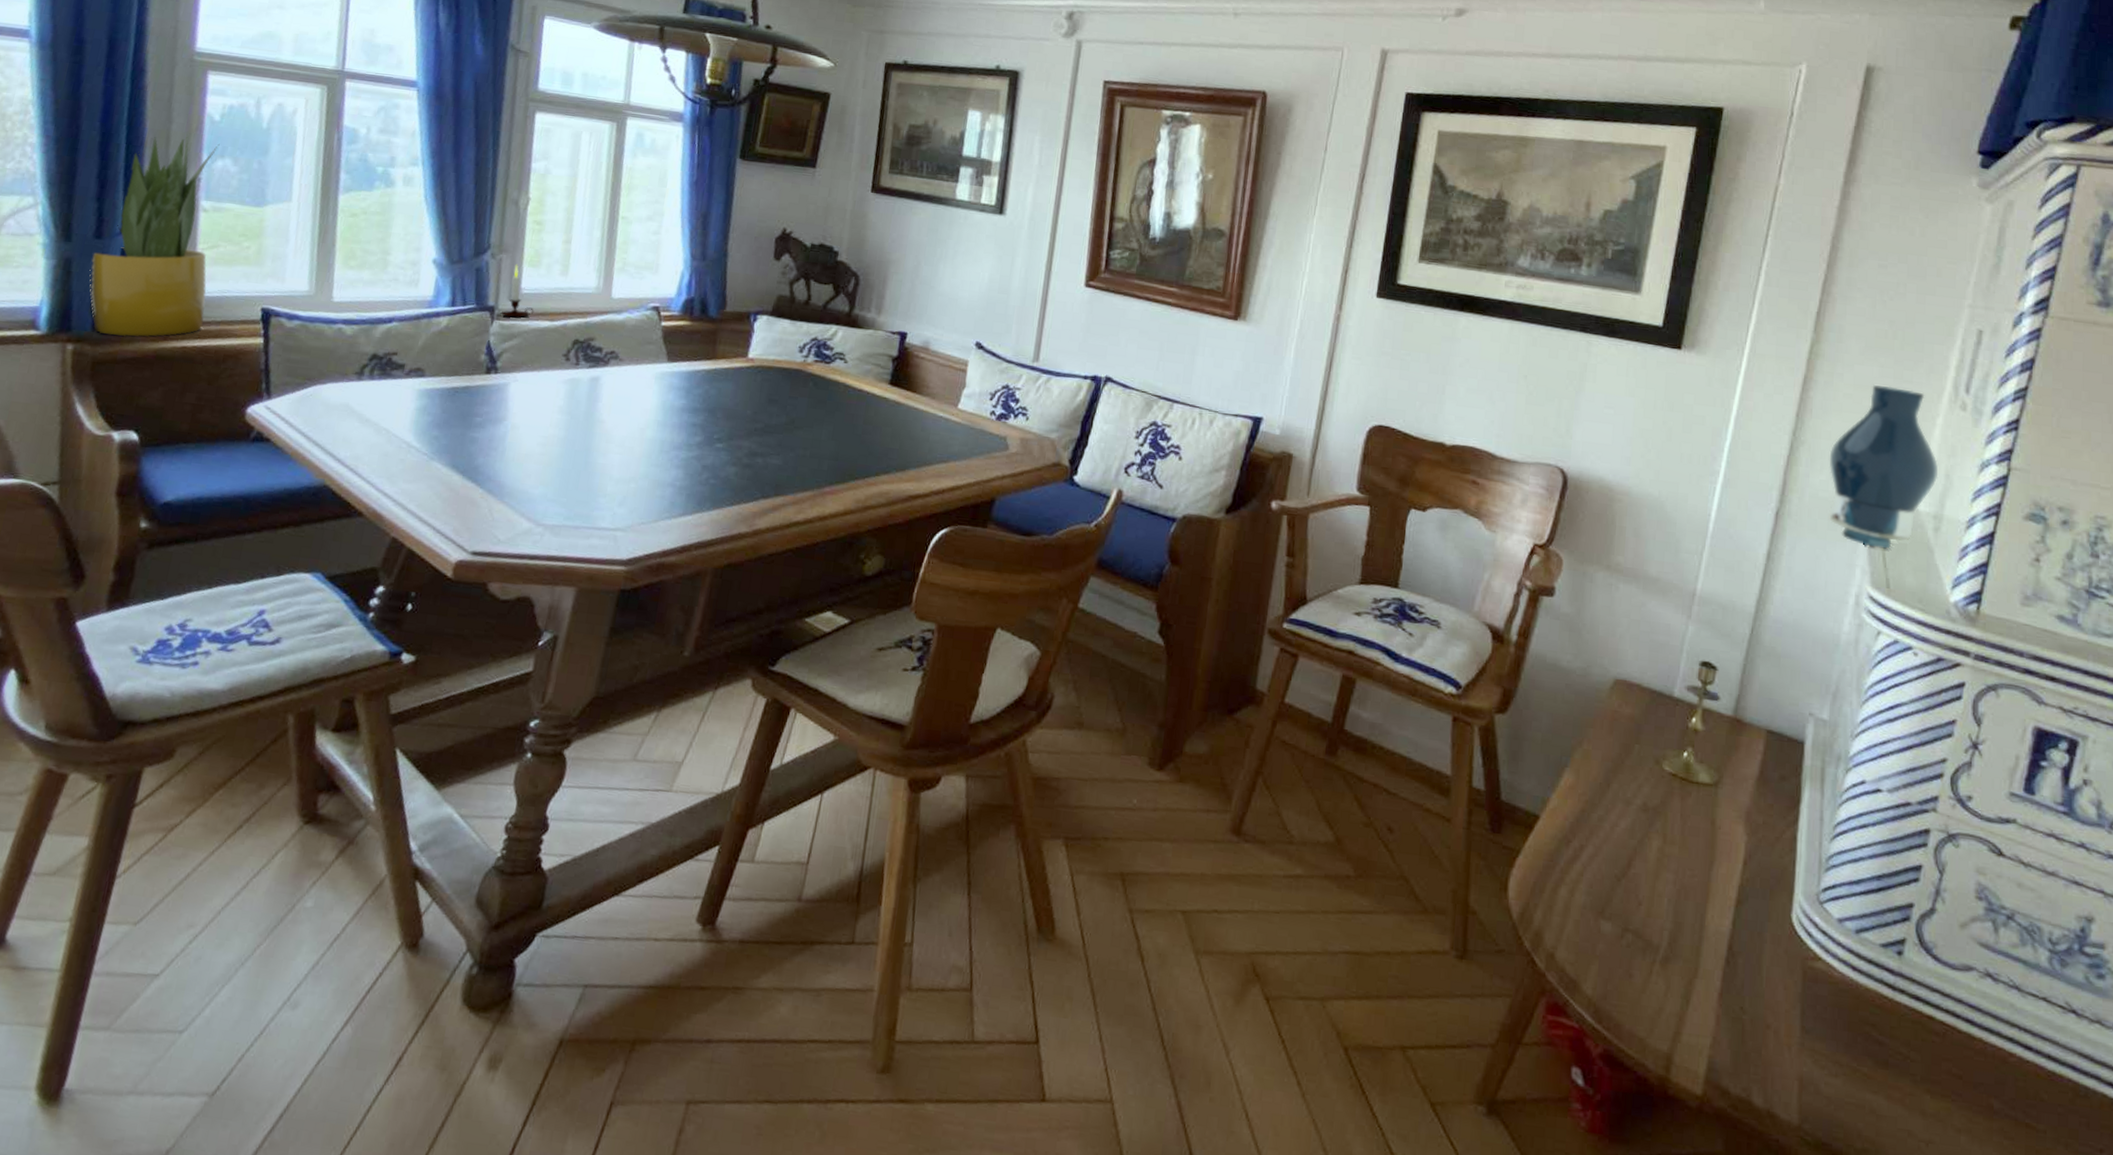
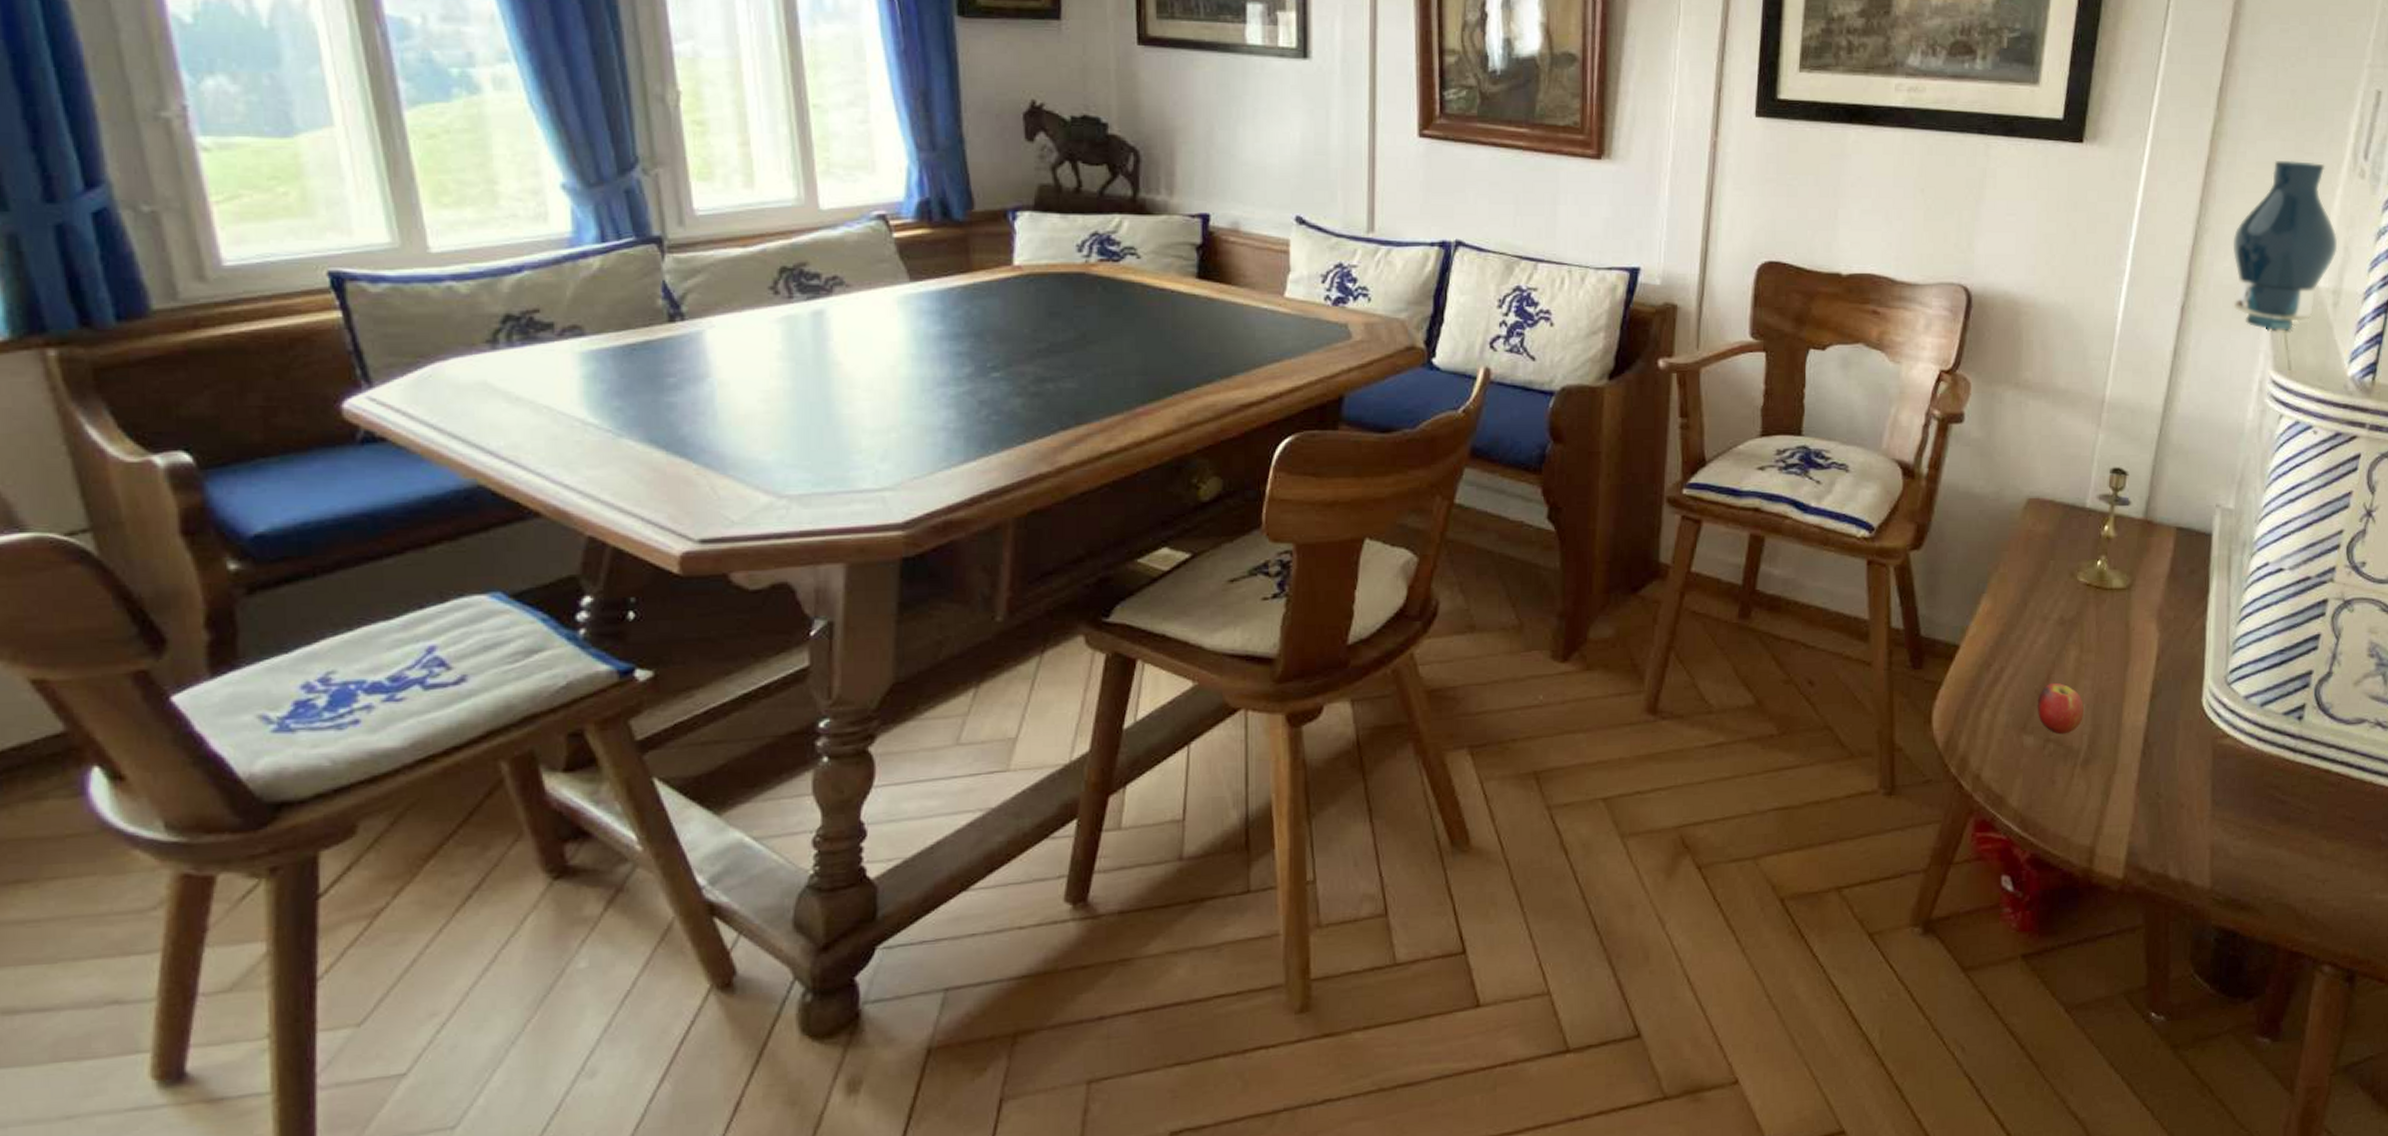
planter: present [89,132,220,337] -> none [49,43,247,331]
candle: present [500,265,534,319] -> none [671,180,718,250]
fruit: none [1616,869,1665,927] -> present [2037,682,2084,735]

